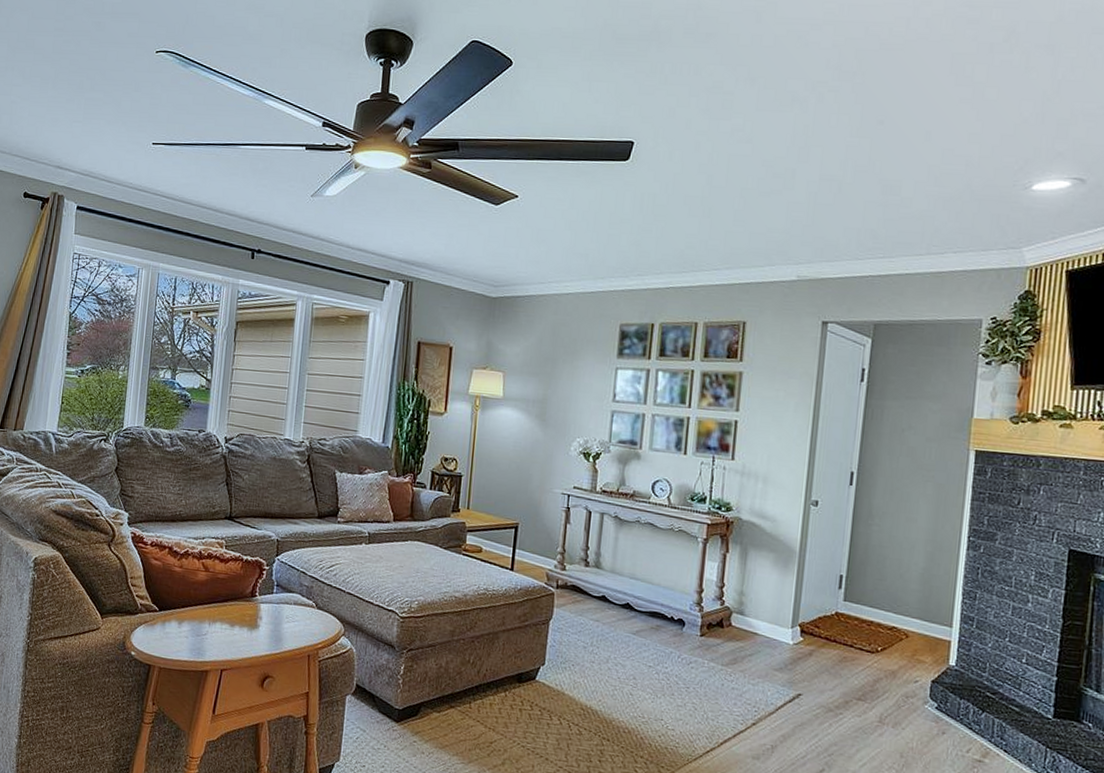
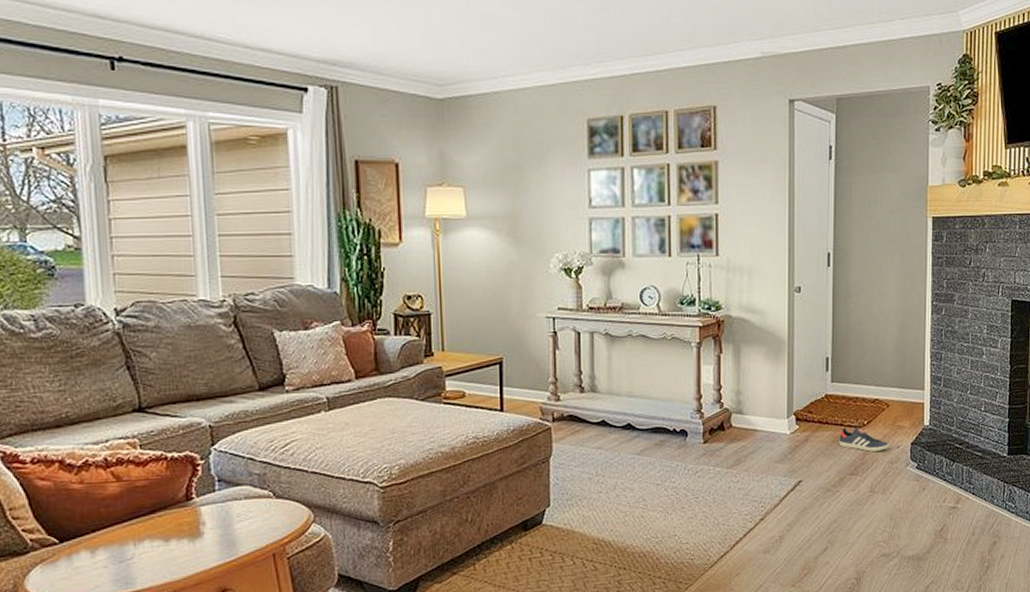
sneaker: none [847,649,905,682] -> present [839,427,889,452]

